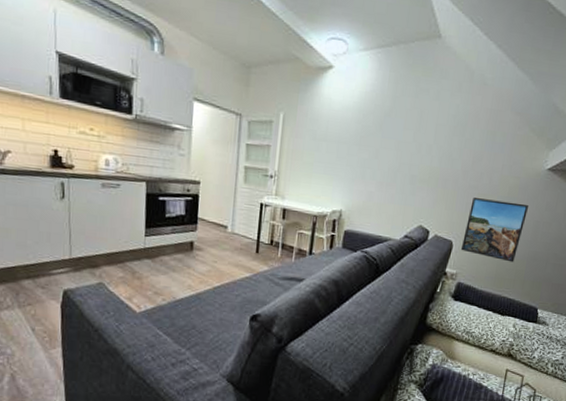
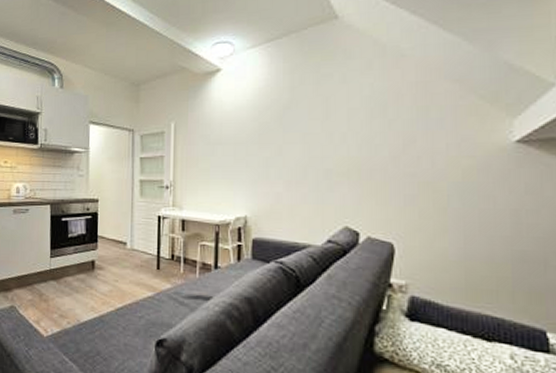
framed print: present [460,198,528,263] -> none [406,187,497,267]

